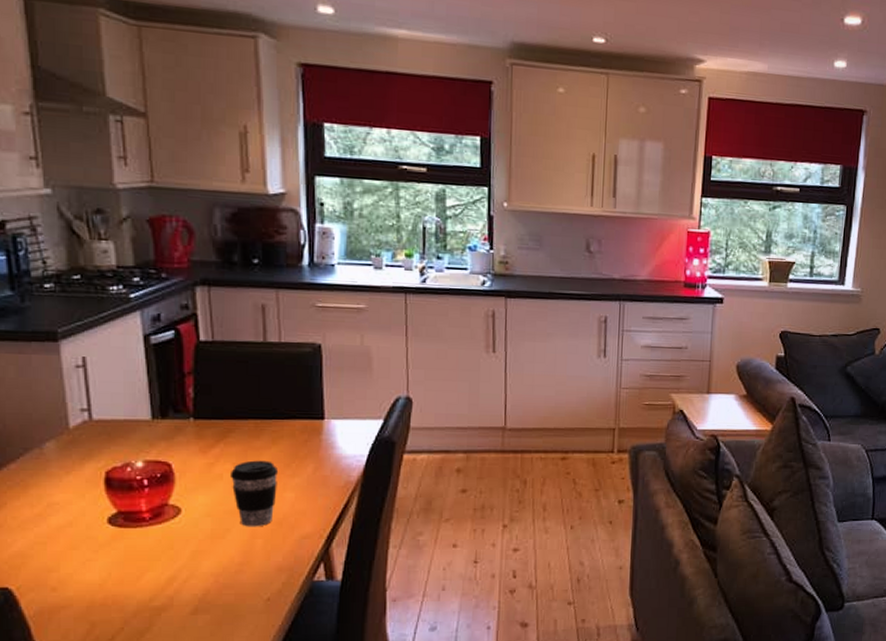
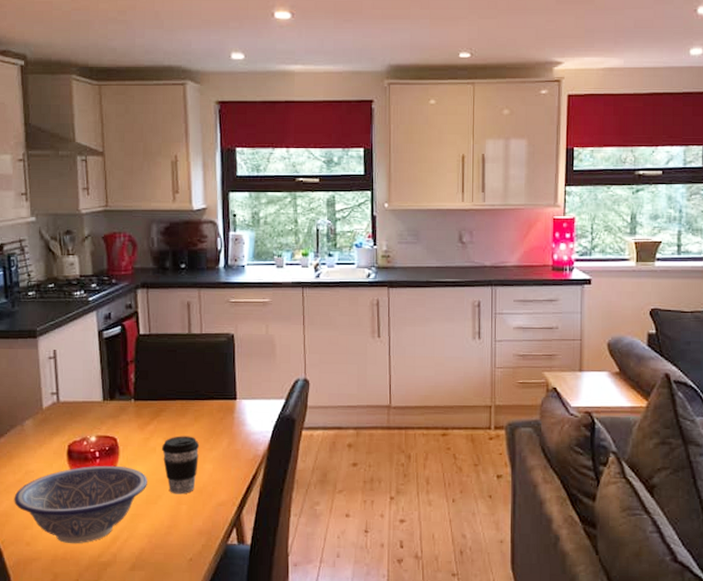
decorative bowl: none [32,495,212,588] -> present [14,465,147,544]

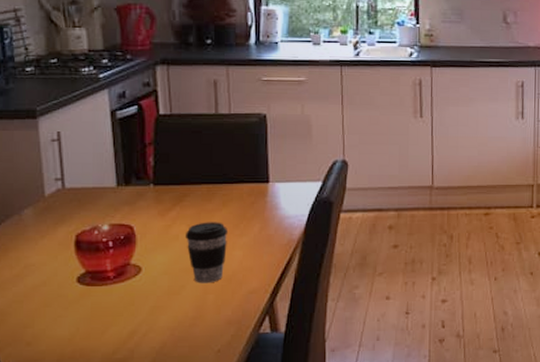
decorative bowl: present [14,465,147,544] -> none [11,255,169,342]

